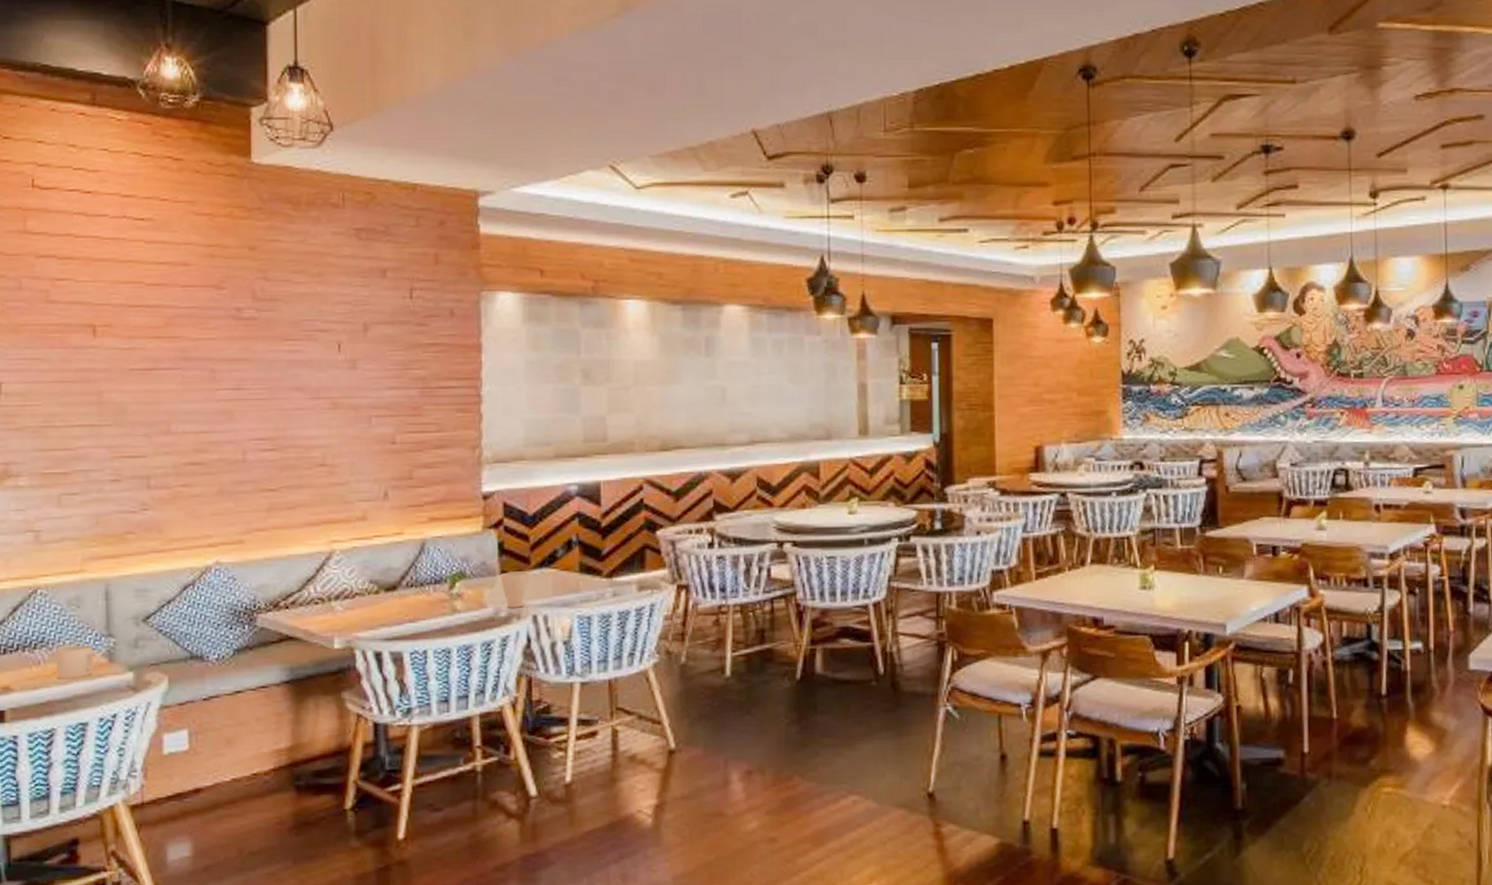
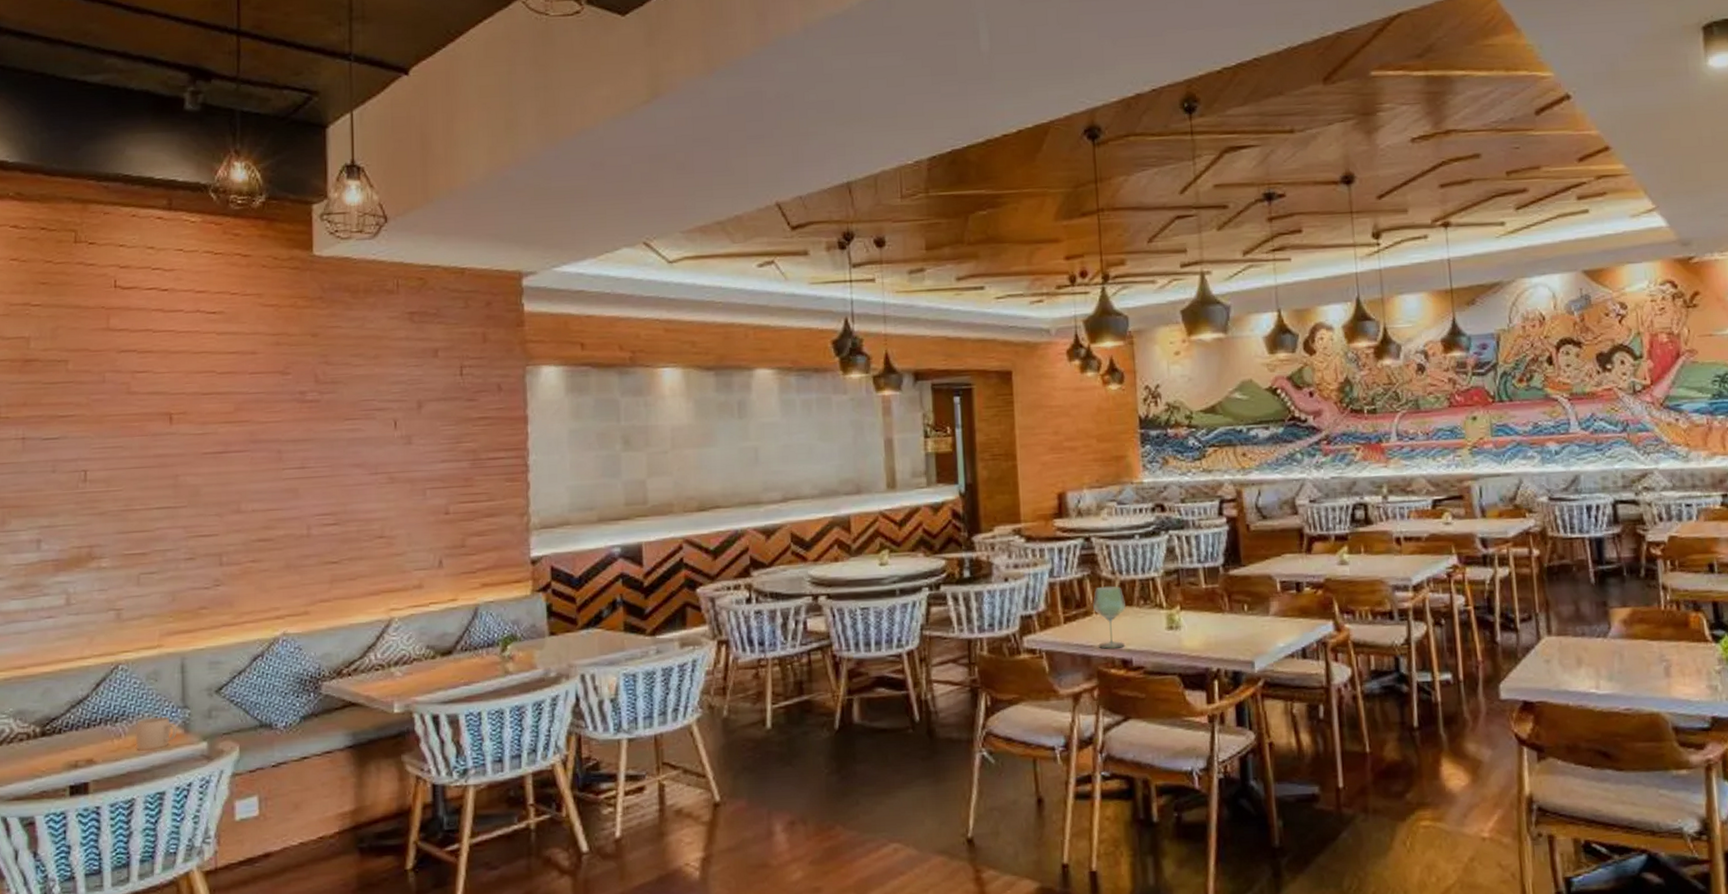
cup: present [500,572,529,608] -> none [549,632,577,668]
wine glass: none [1066,543,1099,607] -> present [1093,586,1126,649]

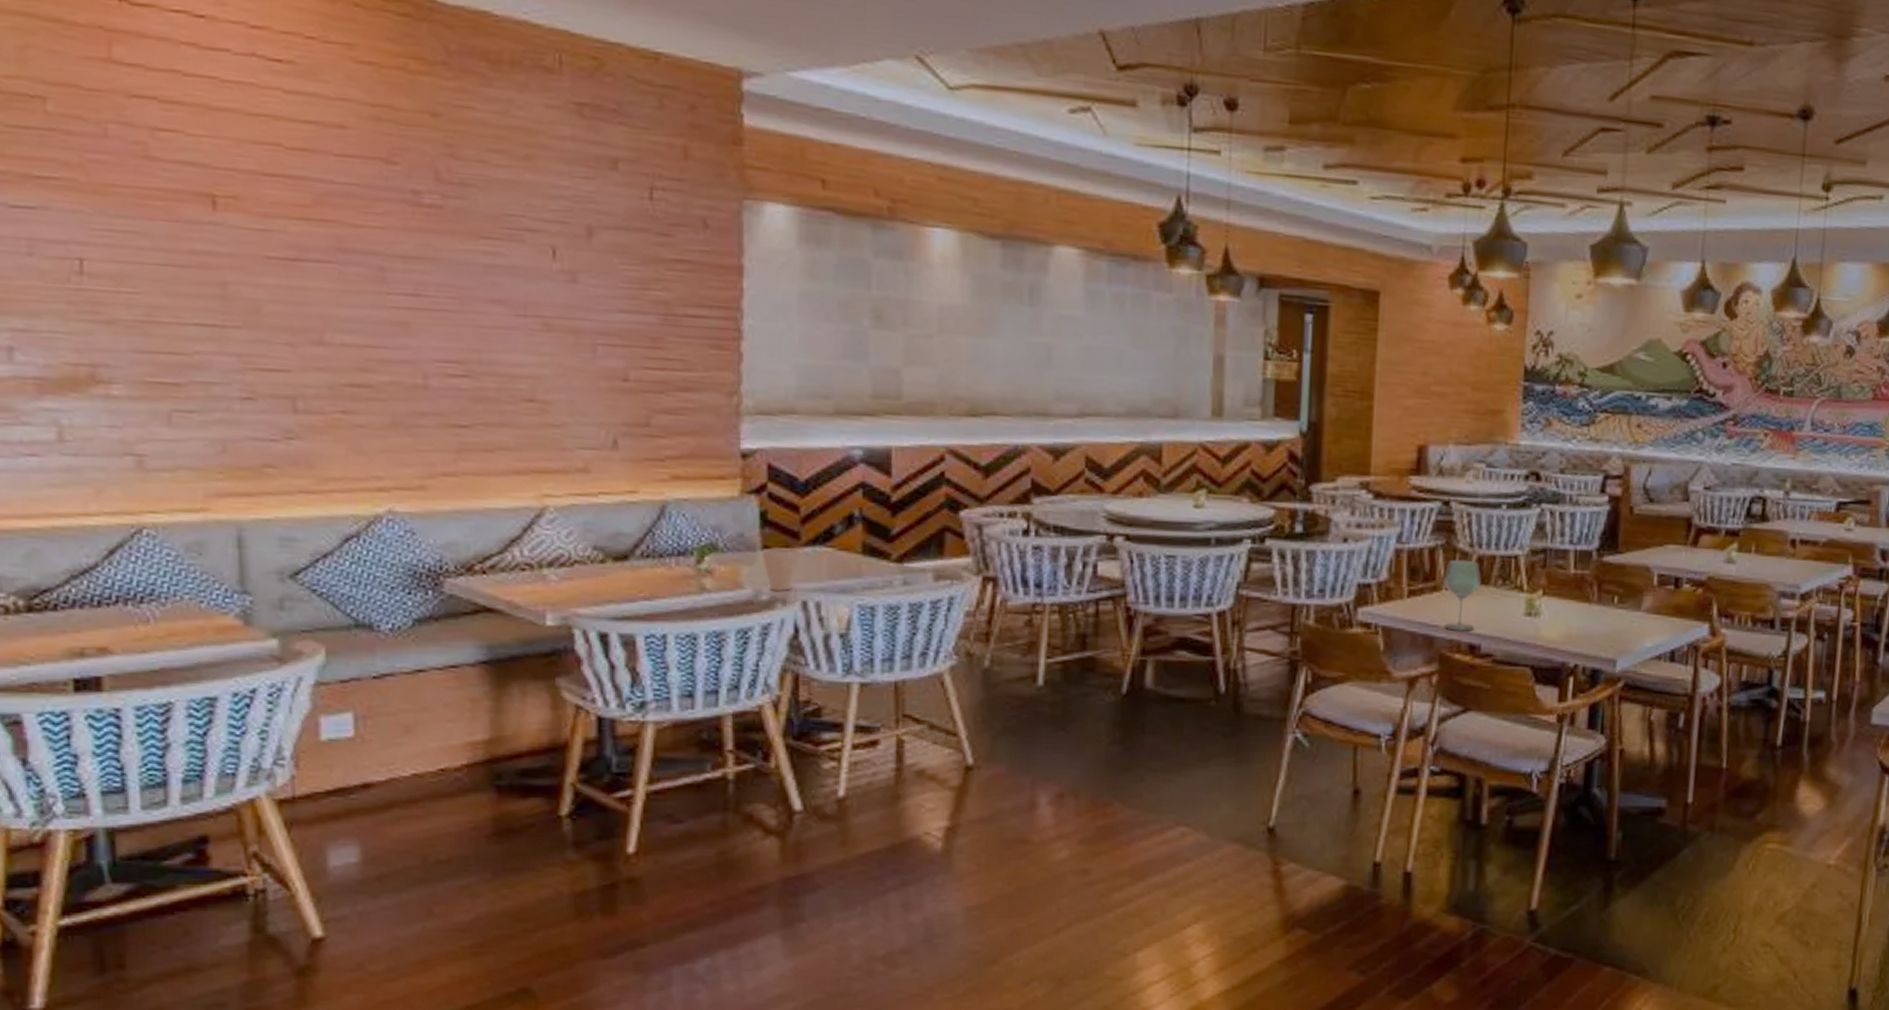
mug: present [135,716,177,751] -> none [170,601,234,644]
cup: none [549,632,577,668] -> present [762,548,799,591]

